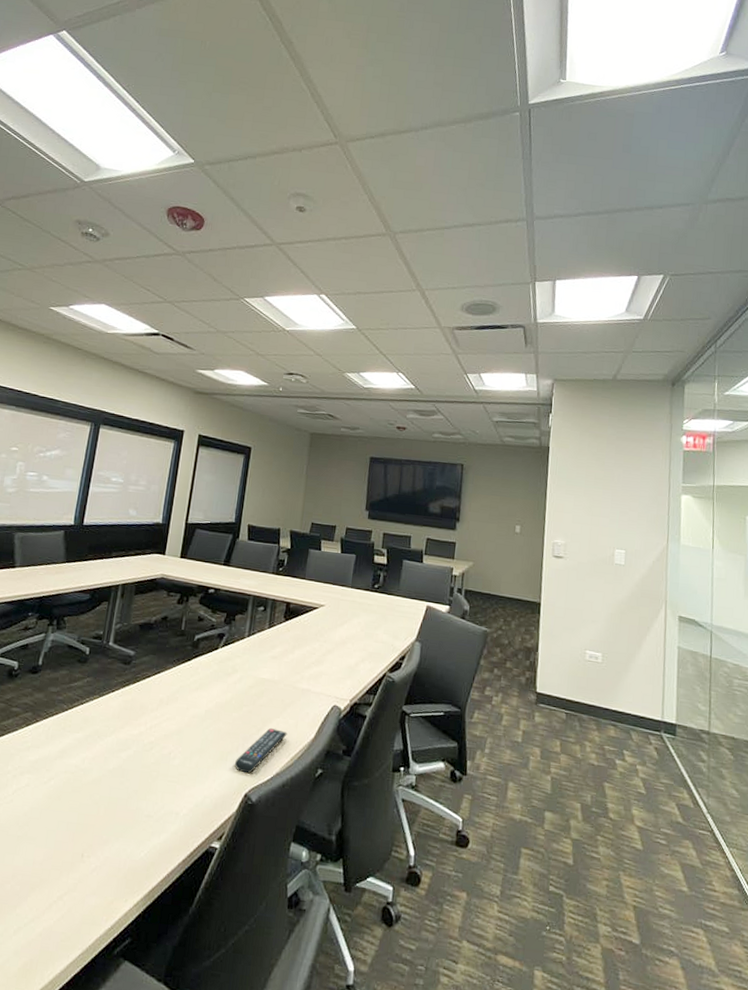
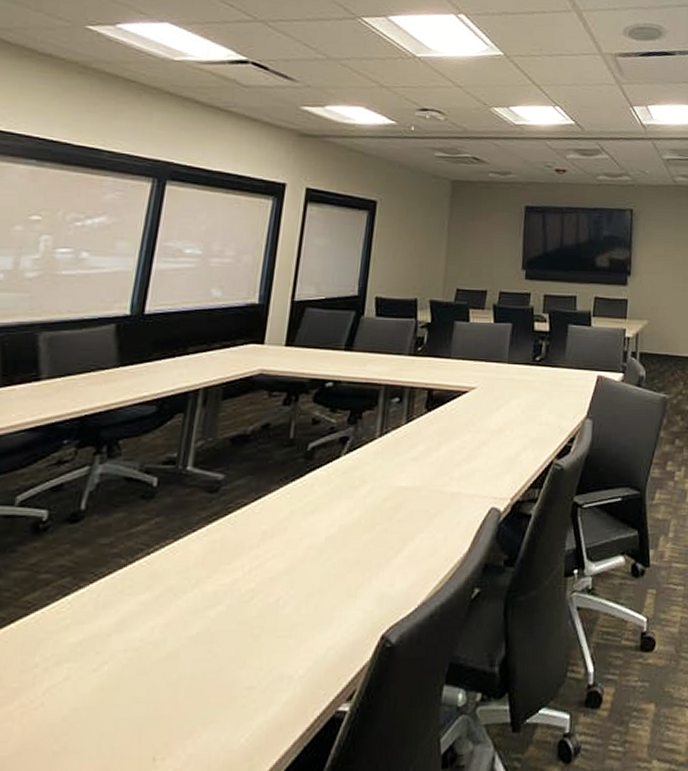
remote control: present [234,727,287,774] -> none [366,546,434,610]

